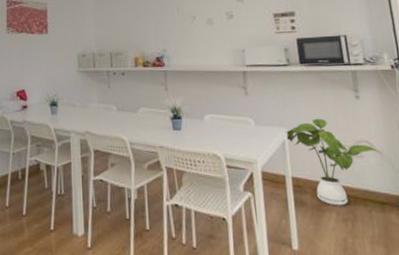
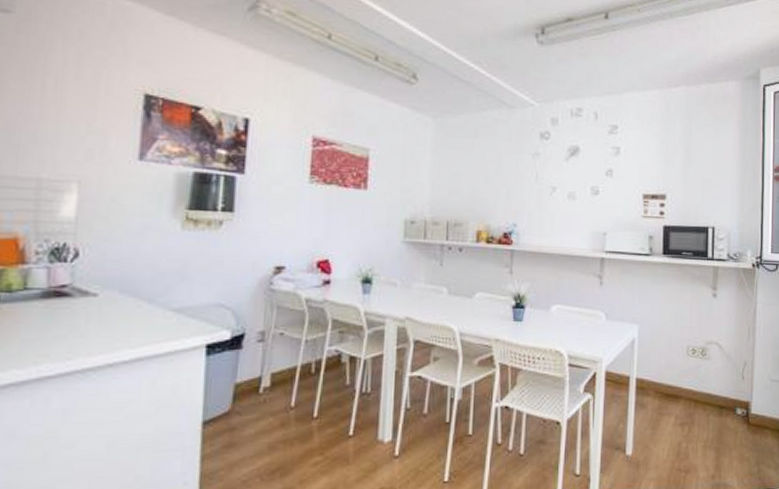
house plant: present [285,118,382,206] -> none [636,316,729,410]

